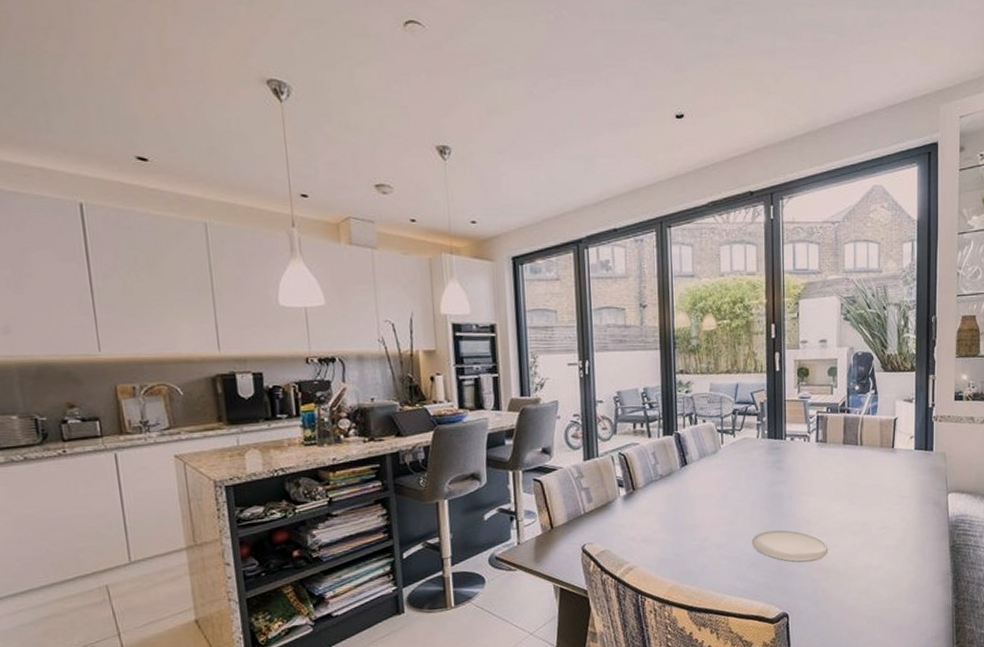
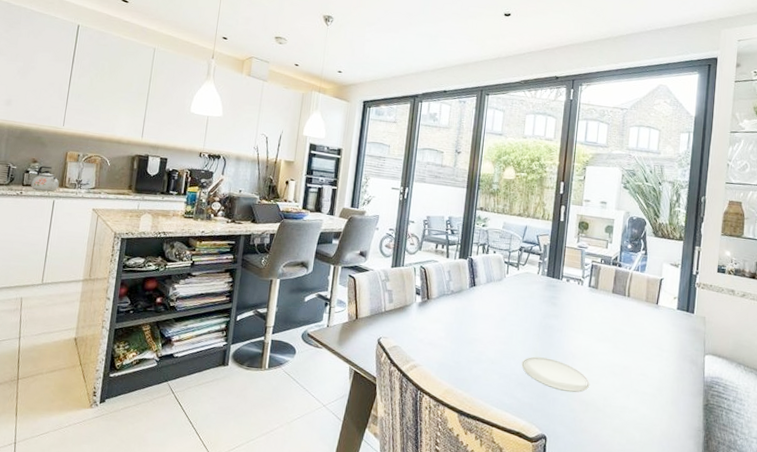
kettle: none [74,409,117,444] -> present [31,165,59,191]

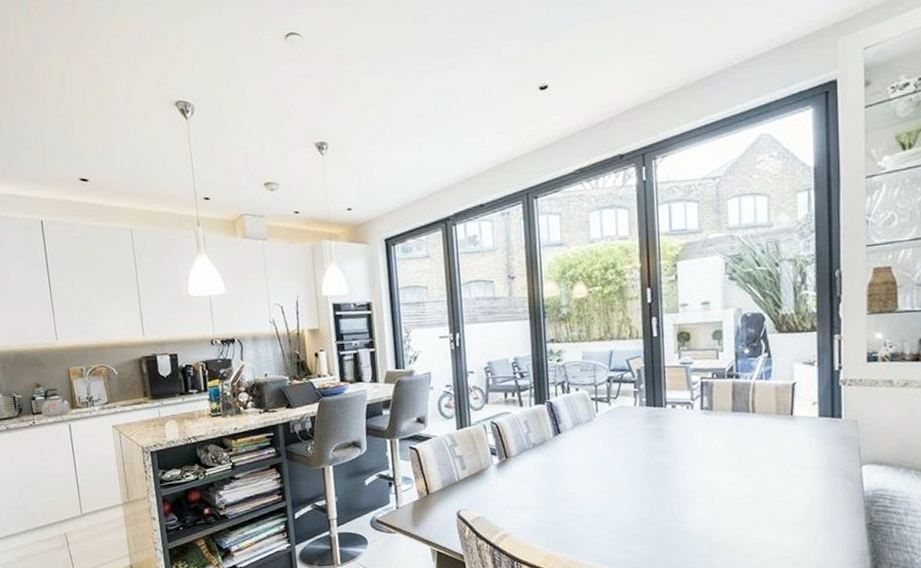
plate: present [521,356,590,393] -> none [631,501,718,536]

